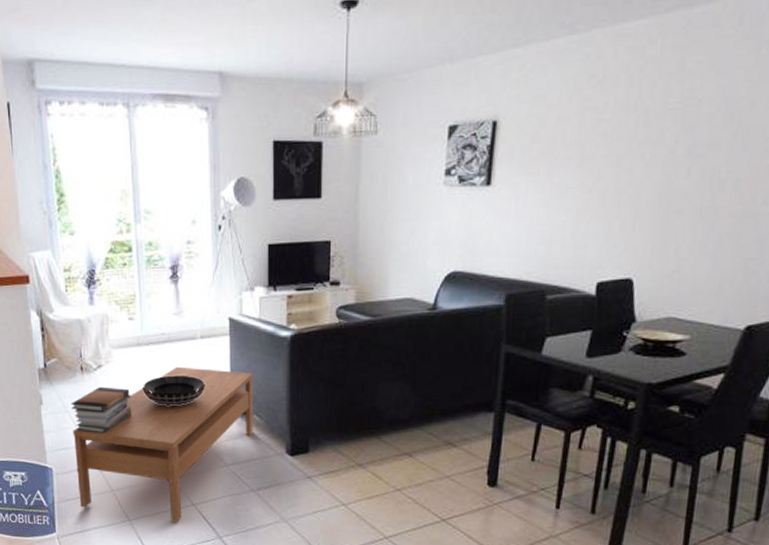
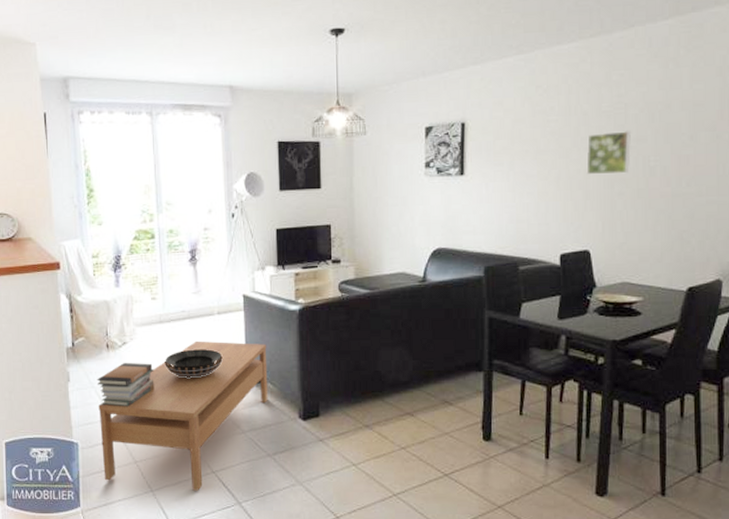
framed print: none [640,132,703,189] -> present [586,130,632,175]

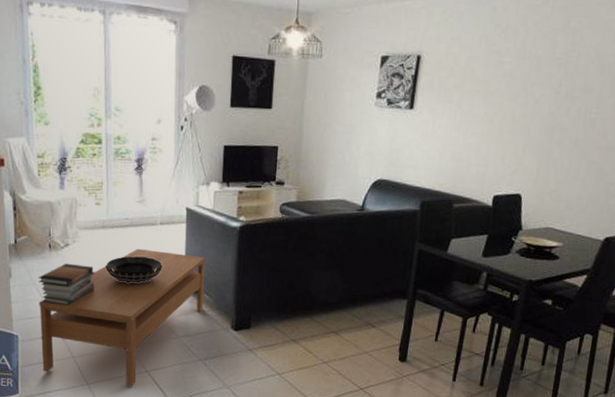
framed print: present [586,130,632,175] -> none [530,79,580,123]

